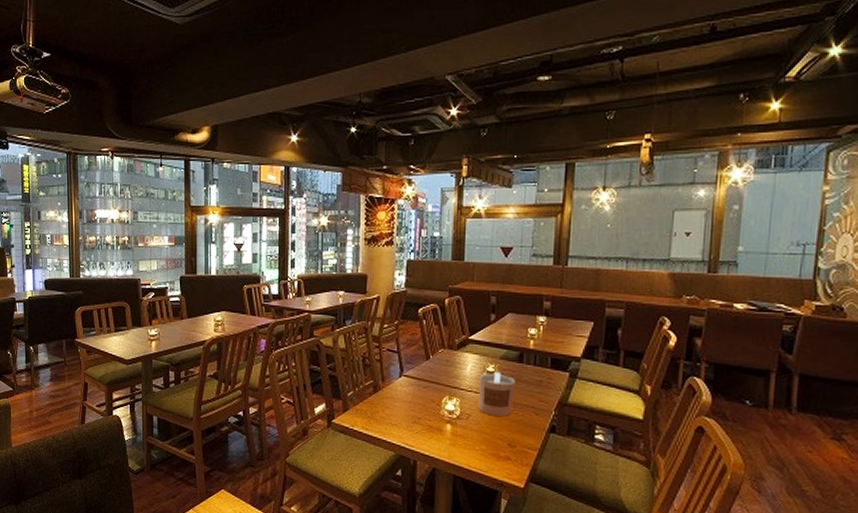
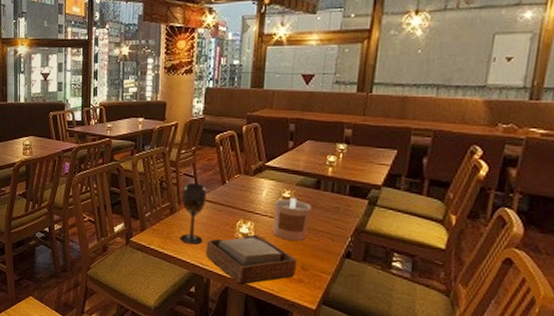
wine glass: none [384,359,411,424] -> present [179,183,207,245]
napkin holder: none [411,411,504,465] -> present [205,234,297,285]

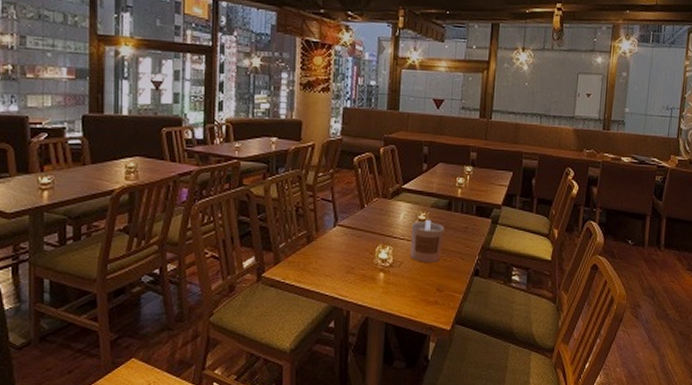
wine glass: present [179,183,207,245] -> none [317,208,346,275]
napkin holder: present [205,234,297,285] -> none [344,259,433,313]

